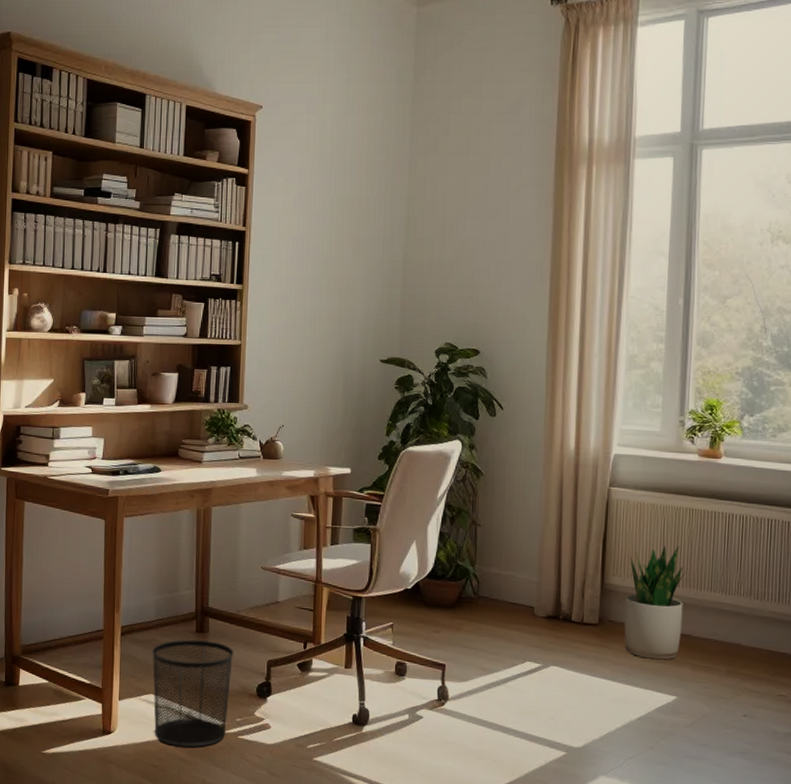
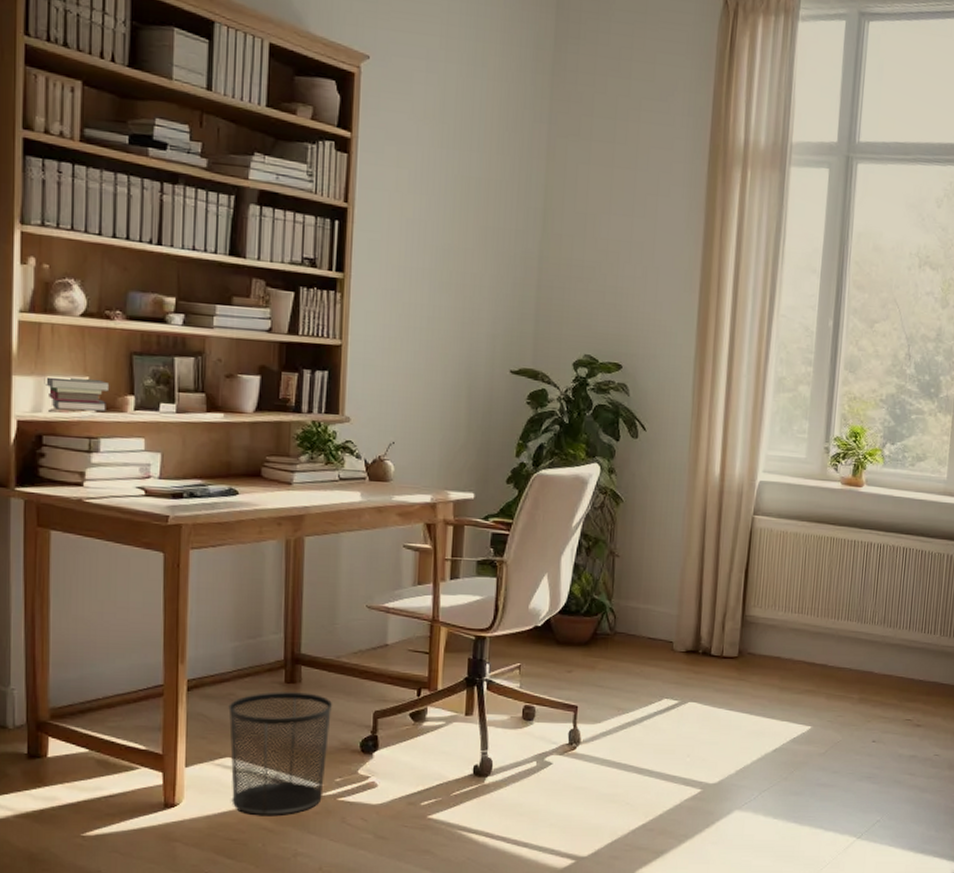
books: none [22,380,68,407] -> present [44,376,110,413]
planter: present [624,545,686,660] -> none [763,575,825,691]

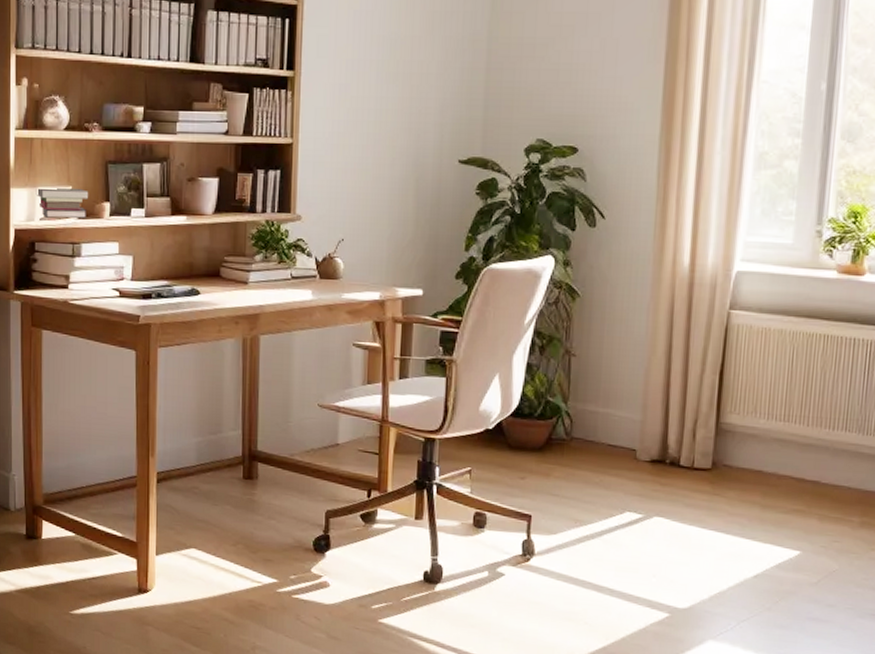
waste bin: present [228,691,333,816] -> none [193,487,288,608]

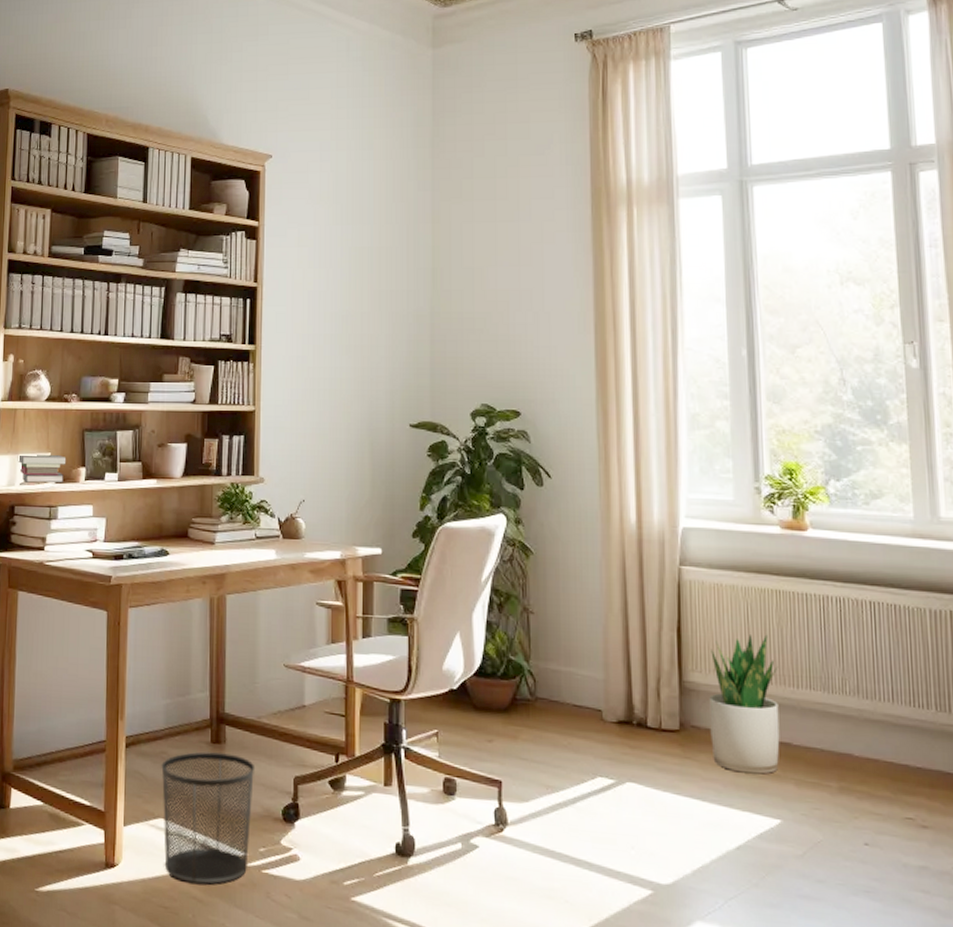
waste bin: none [193,487,288,608] -> present [161,751,256,885]
planter: none [741,378,817,510] -> present [709,634,780,775]

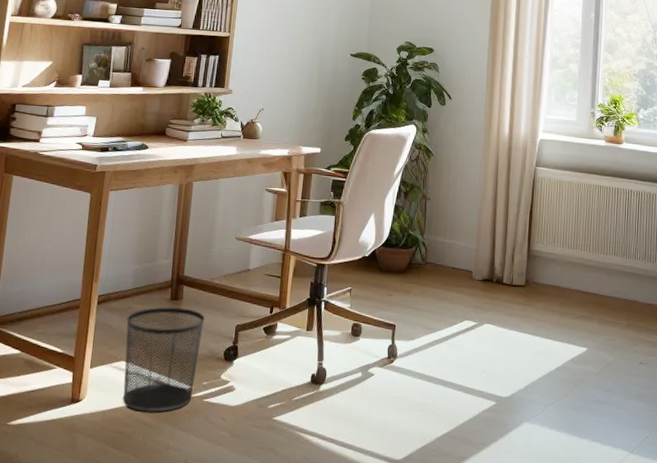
books: present [17,454,67,484] -> none [21,61,66,87]
planter: present [709,634,780,775] -> none [545,217,595,316]

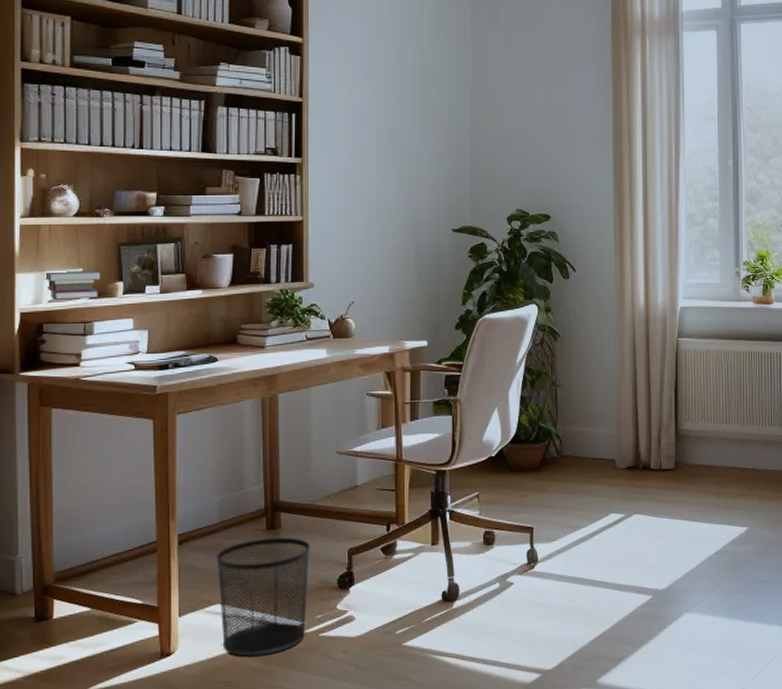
books: none [21,61,66,87] -> present [43,270,101,300]

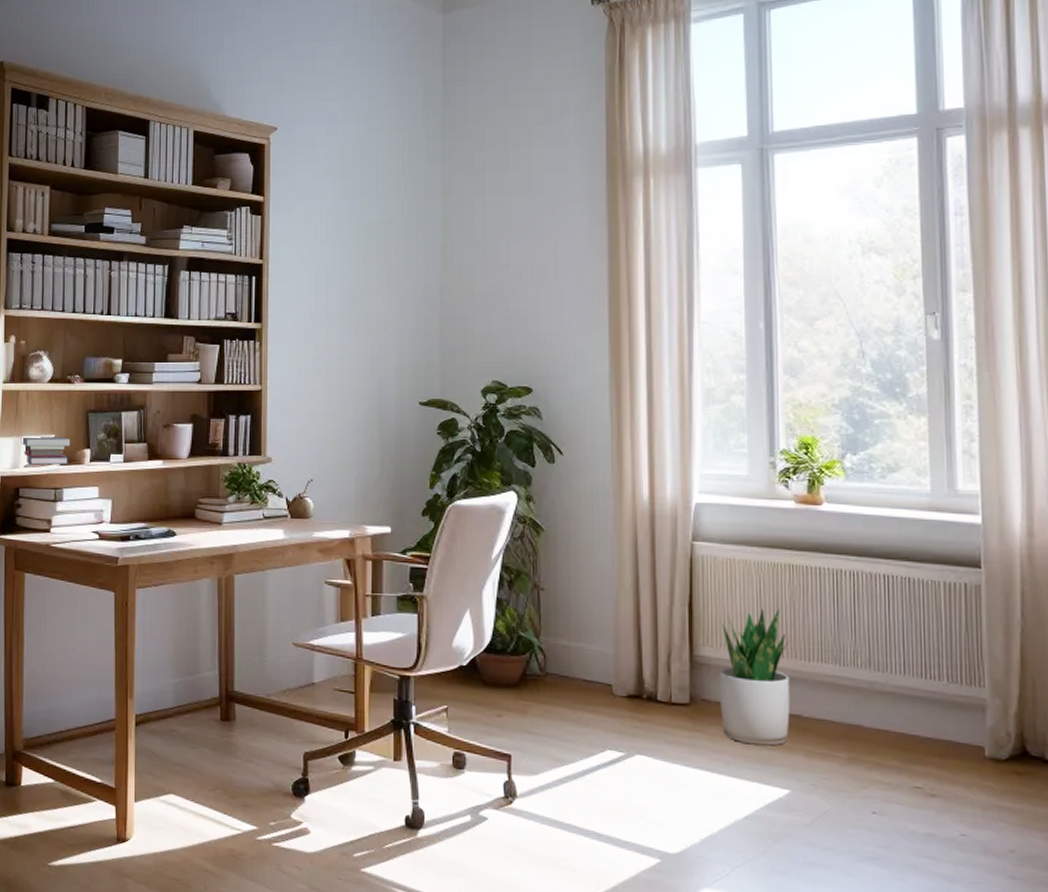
waste bin: present [216,536,311,657] -> none [171,729,265,858]
planter: none [698,387,749,496] -> present [720,608,790,746]

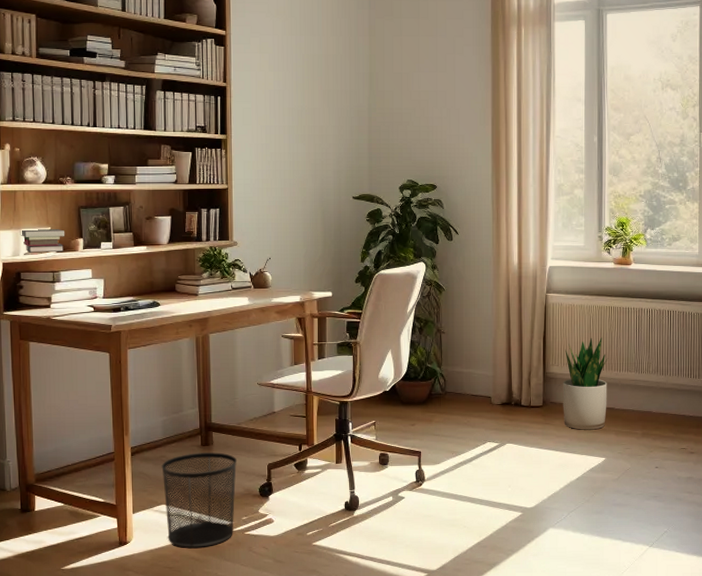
waste bin: none [171,729,265,858] -> present [161,451,237,549]

